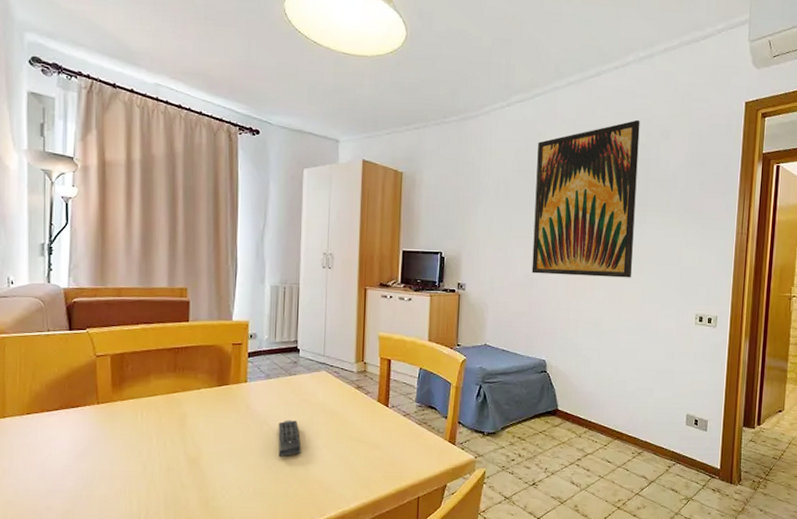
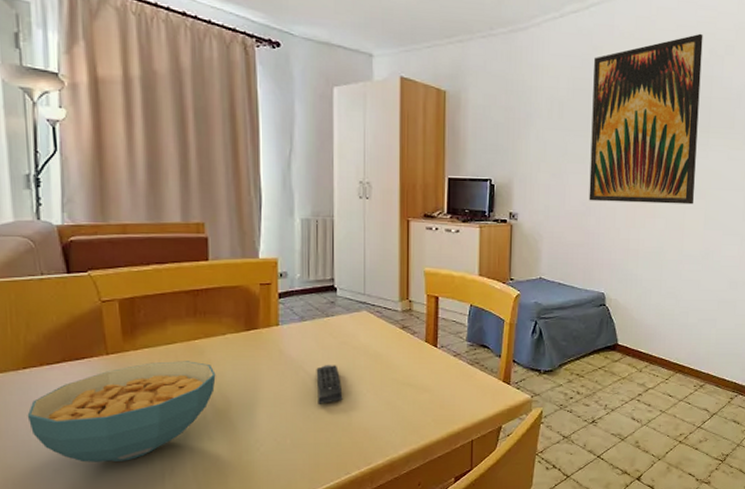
cereal bowl: none [27,412,190,502] -> present [27,361,216,463]

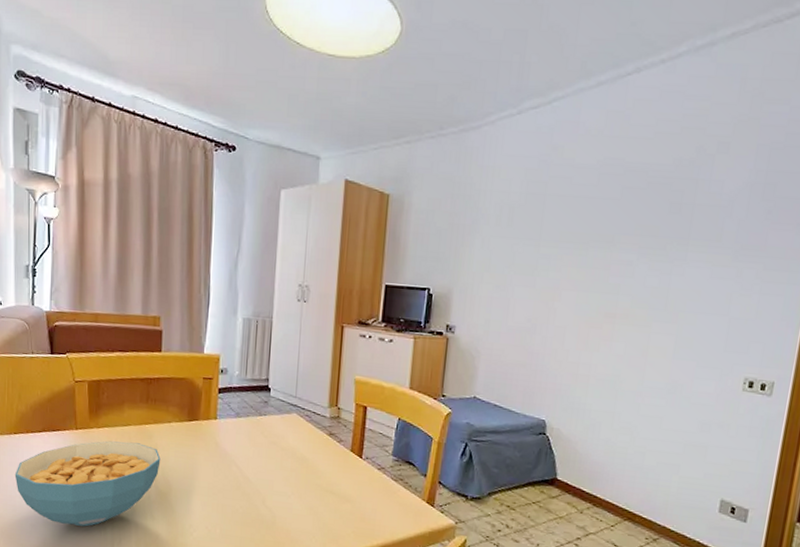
remote control: present [316,365,343,404] -> none [246,462,270,500]
wall art: present [589,33,703,205] -> none [535,128,690,329]

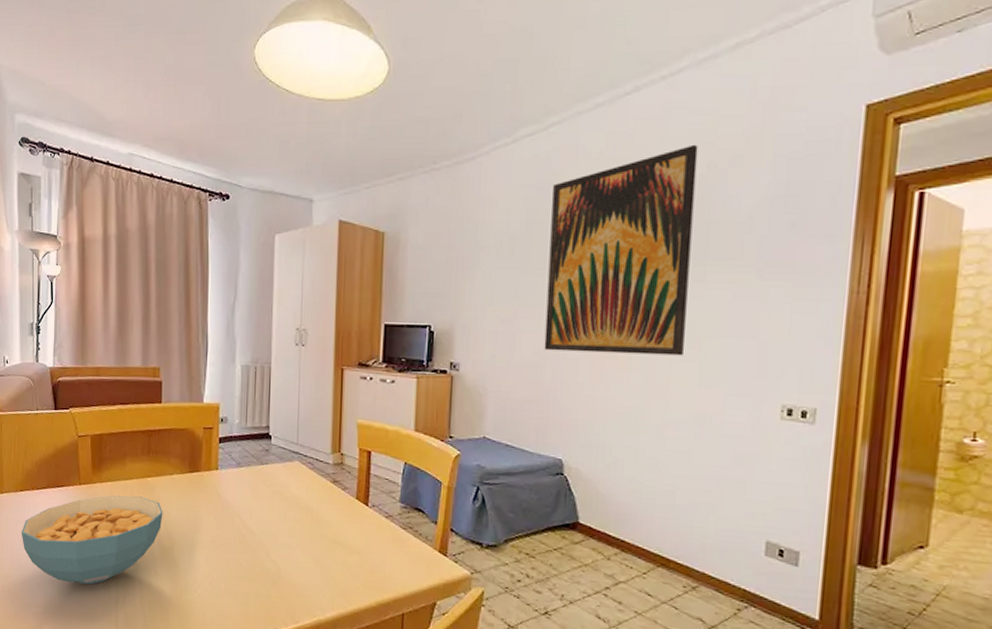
wall art: none [535,128,690,329] -> present [544,144,698,356]

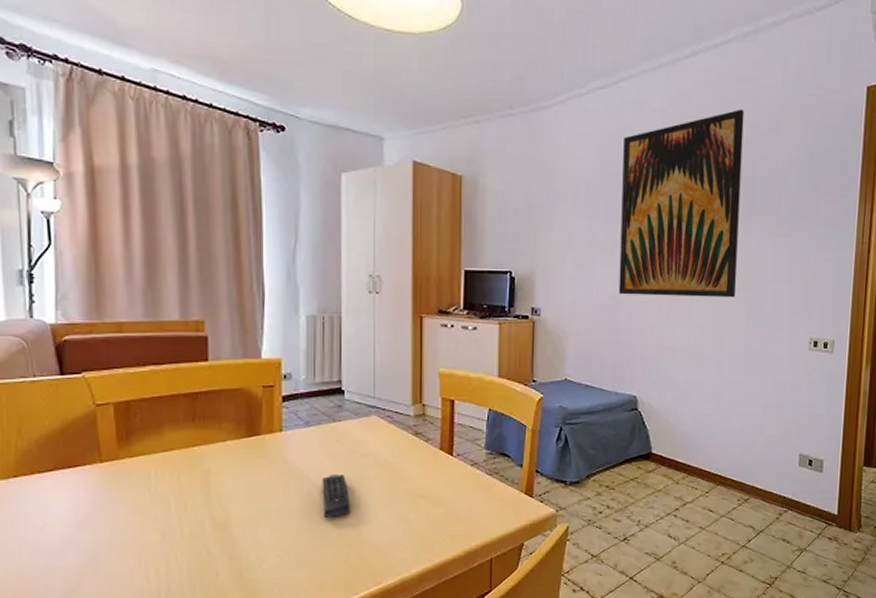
cereal bowl: present [21,495,163,585] -> none [17,469,215,579]
remote control: none [249,513,274,554] -> present [322,475,351,517]

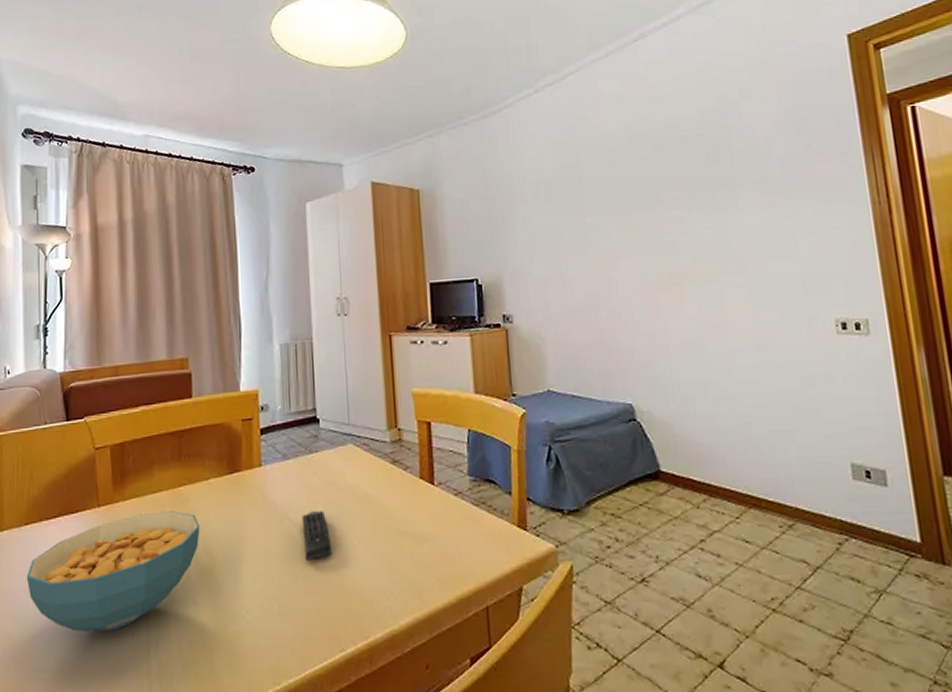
cereal bowl: none [17,469,215,579] -> present [26,511,200,632]
wall art: present [618,109,745,298] -> none [580,80,733,292]

